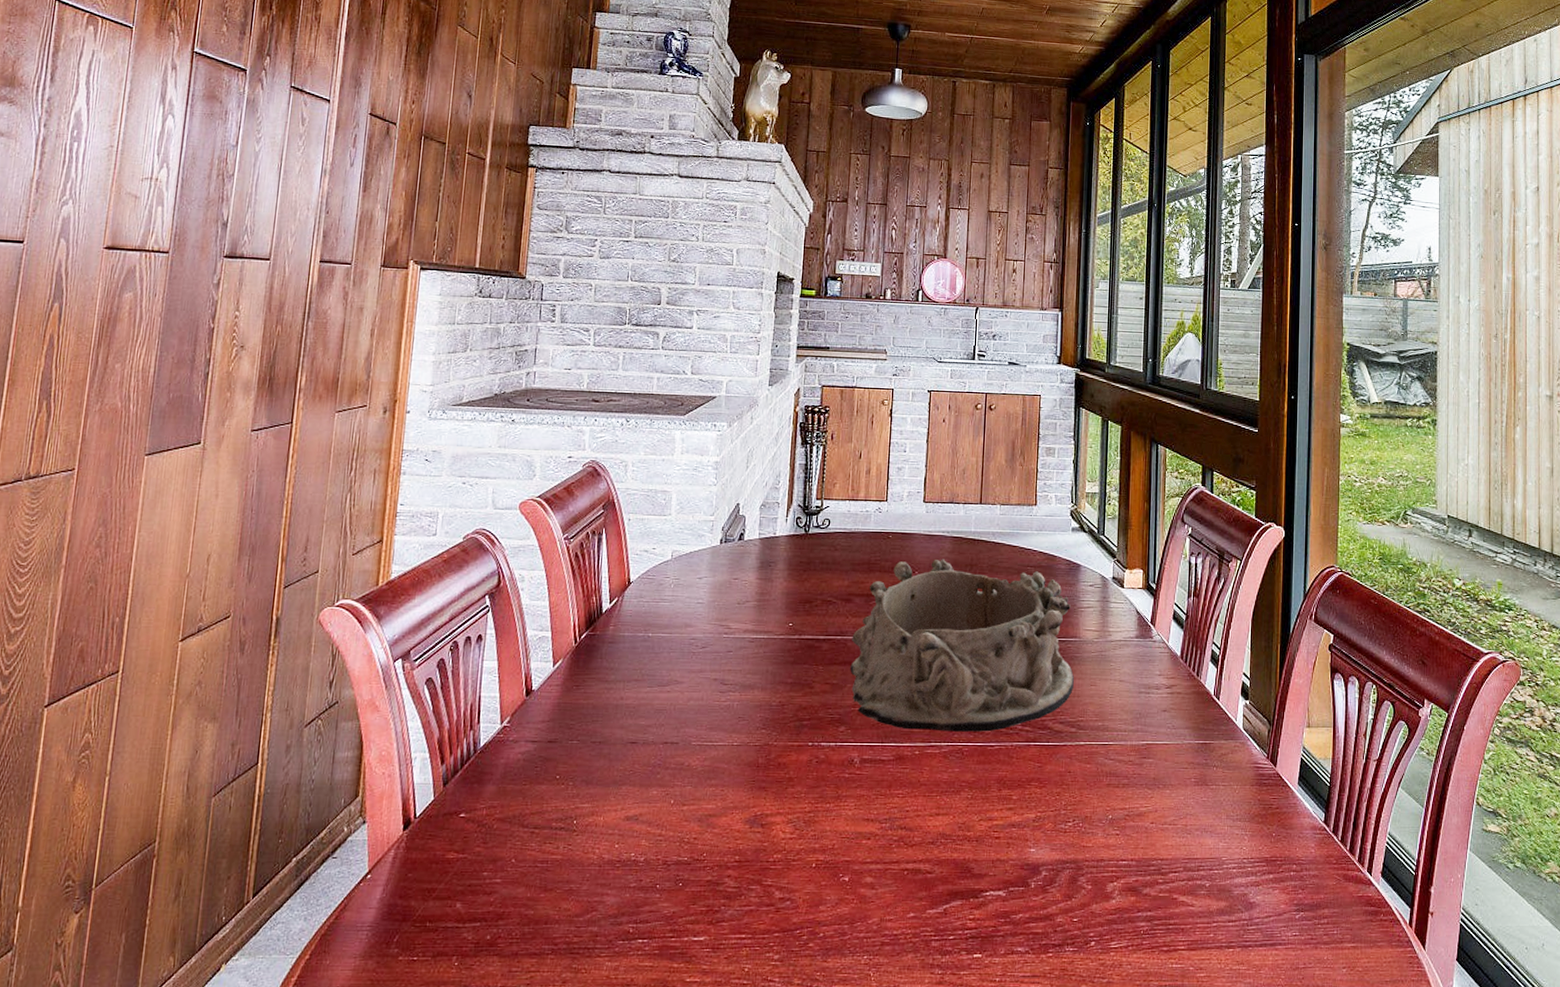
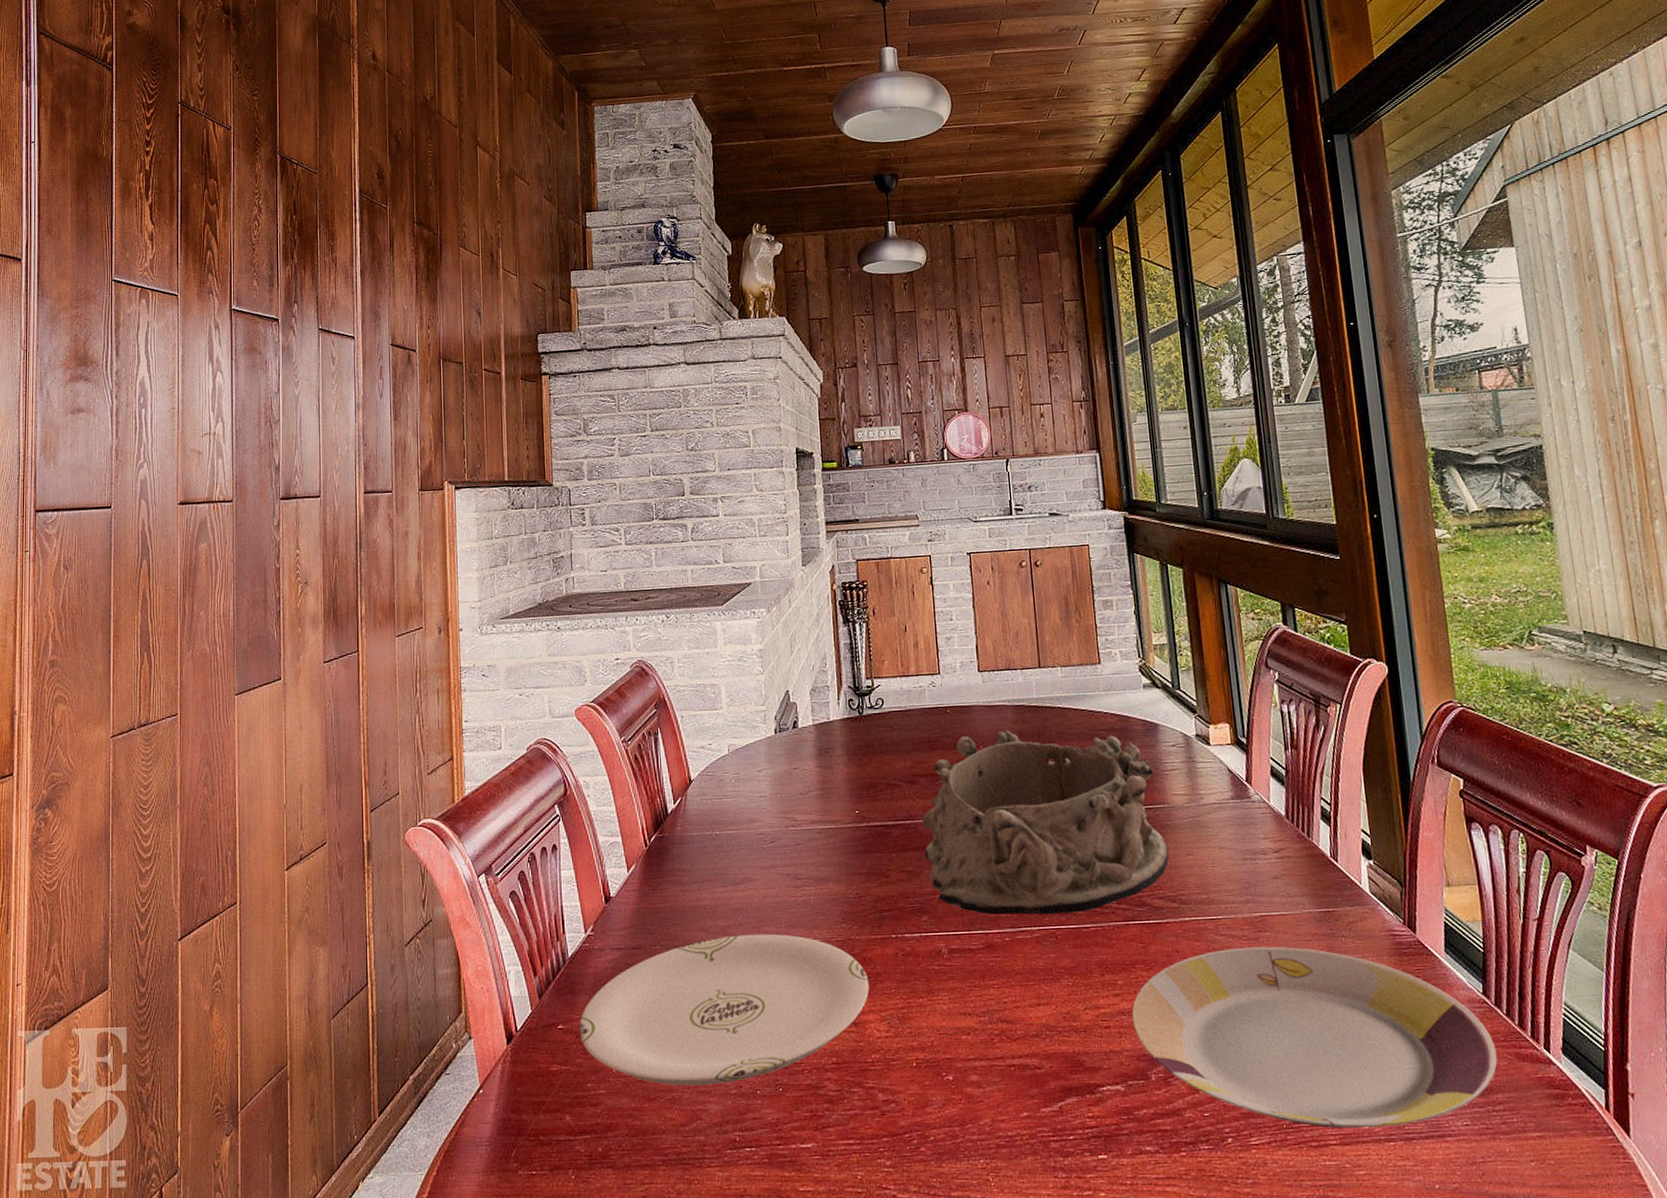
plate: none [481,734,781,878] -> present [579,933,869,1086]
plate: none [1021,771,1328,936] -> present [1131,946,1498,1129]

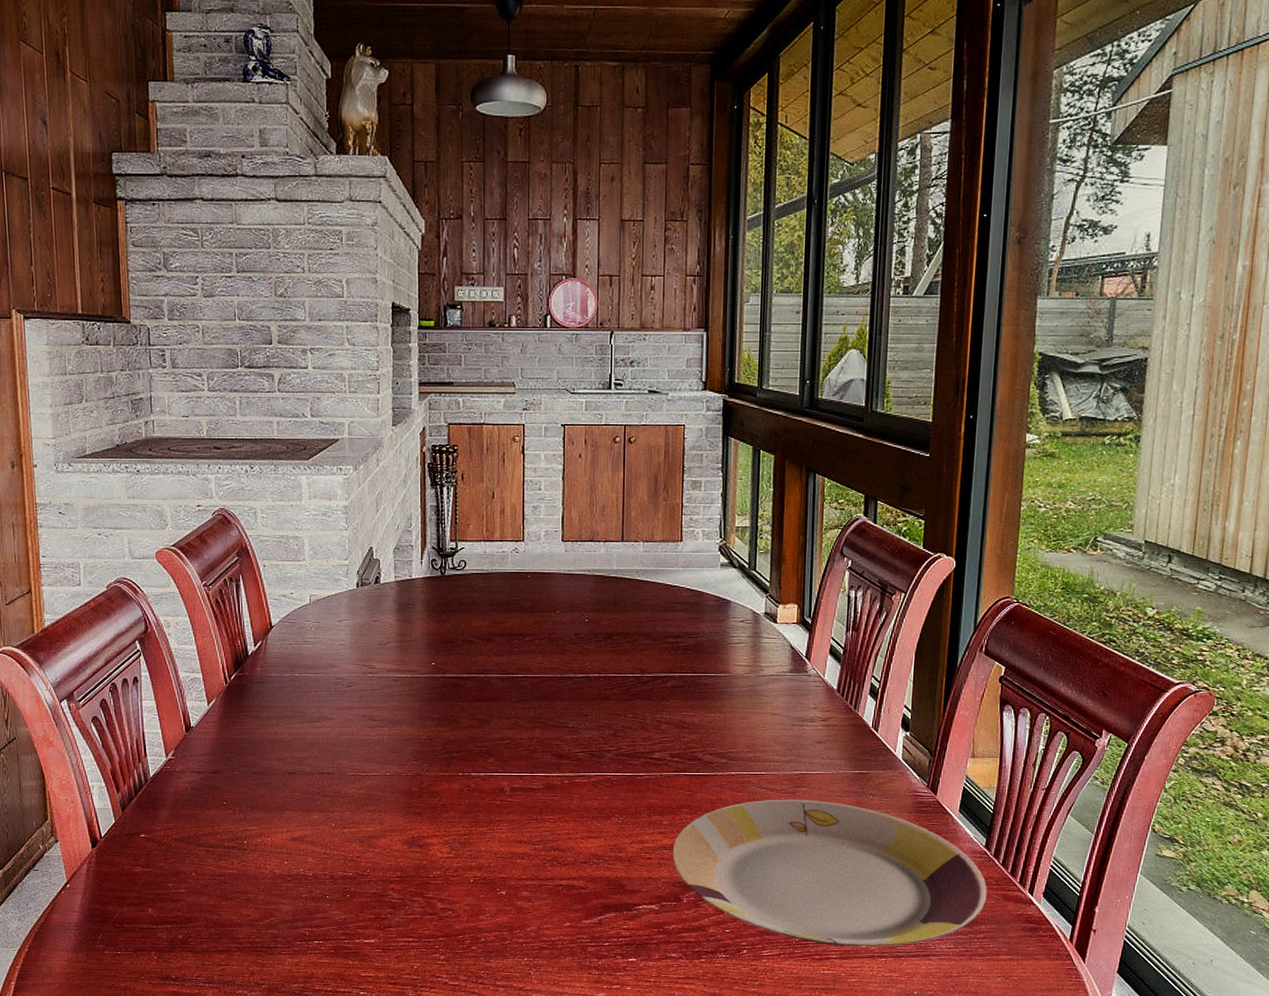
plate: present [579,933,869,1086] -> none [160,766,435,890]
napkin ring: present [922,730,1169,915] -> none [495,597,724,763]

